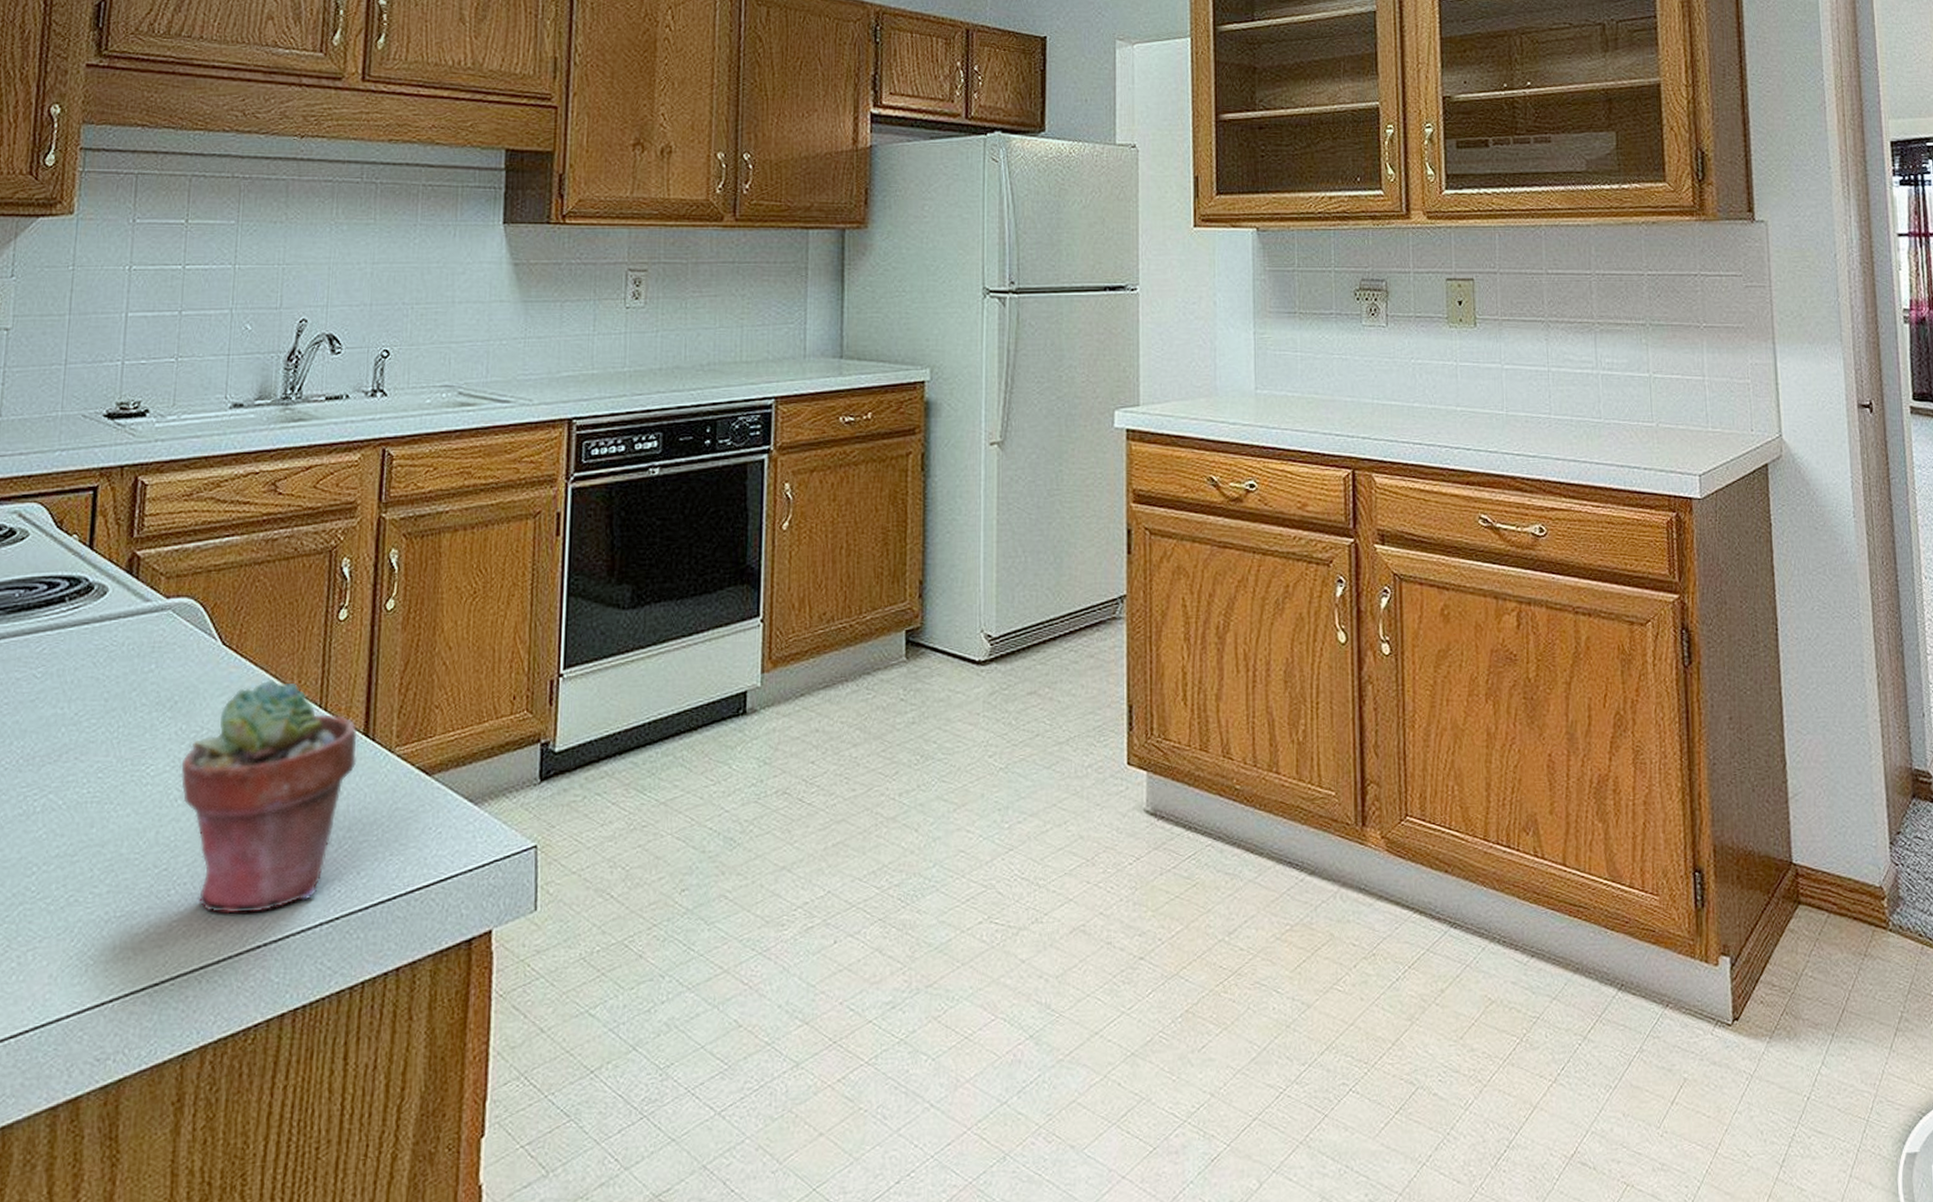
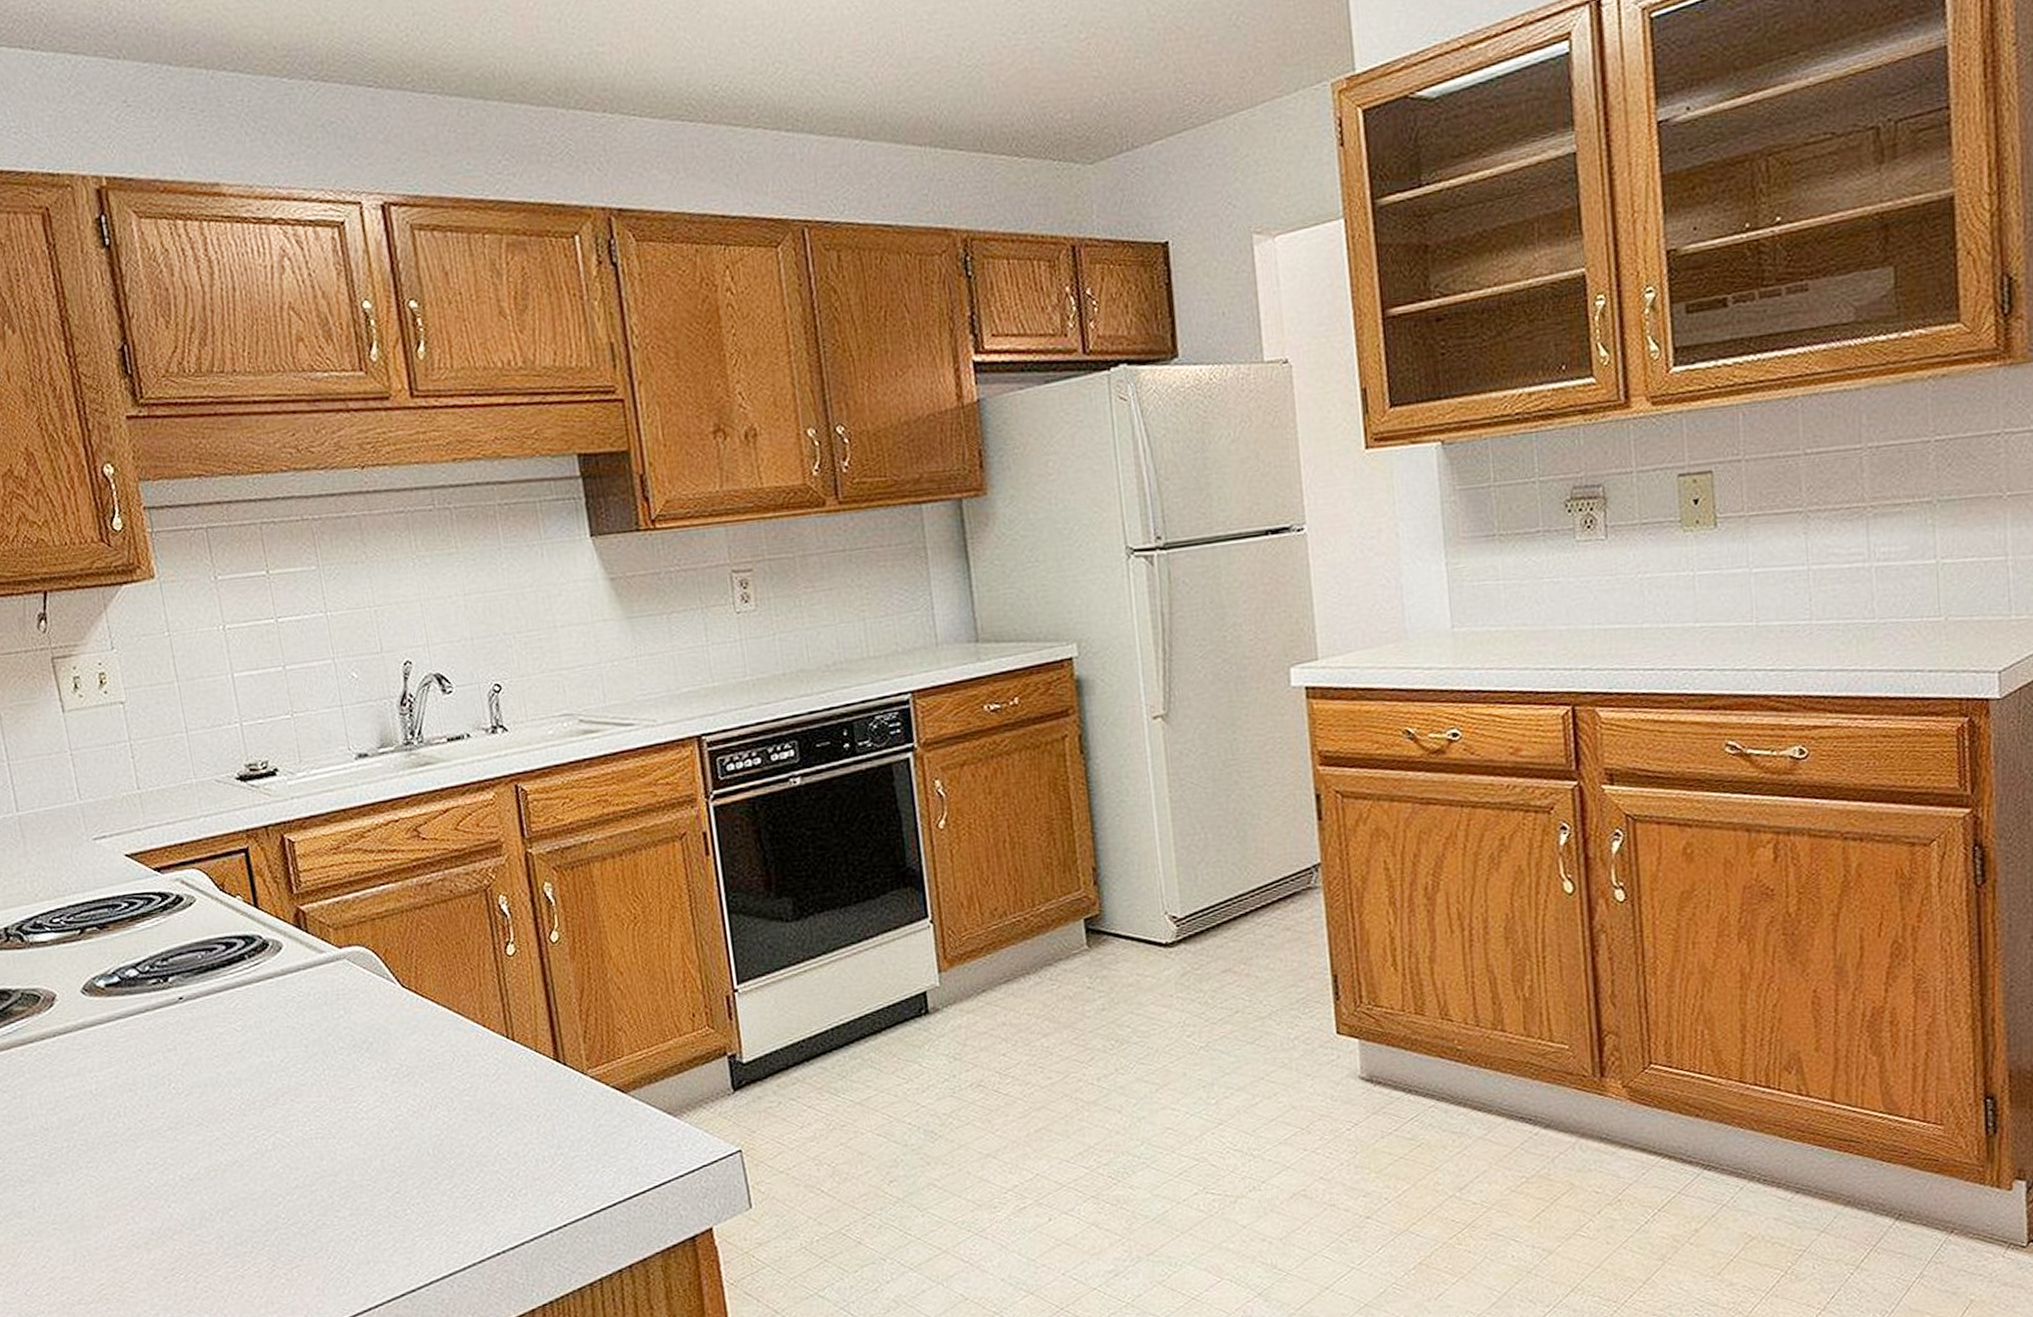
potted succulent: present [180,679,358,914] -> none [389,1015,554,1227]

